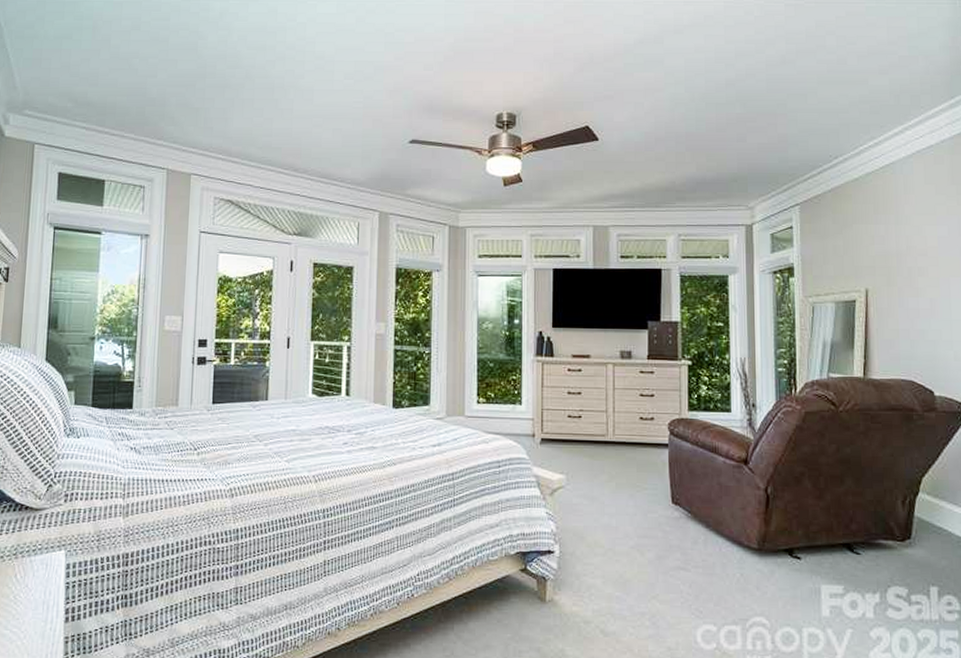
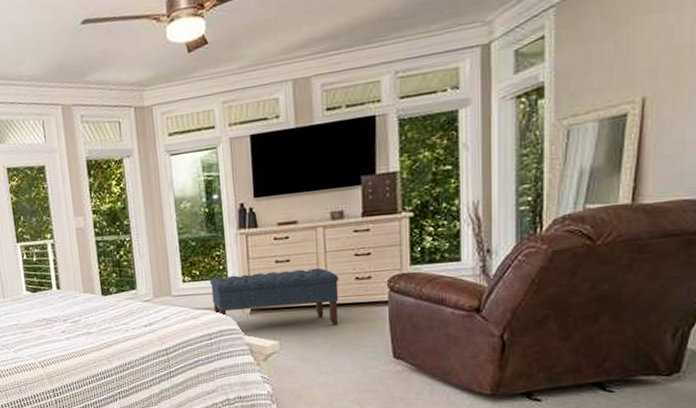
bench: none [503,401,626,464] -> present [209,268,340,326]

